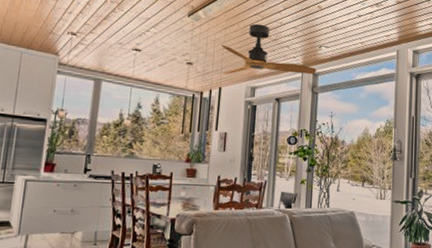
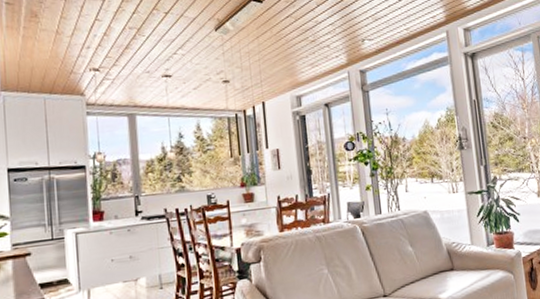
ceiling fan: present [221,23,317,75] -> none [257,26,363,87]

